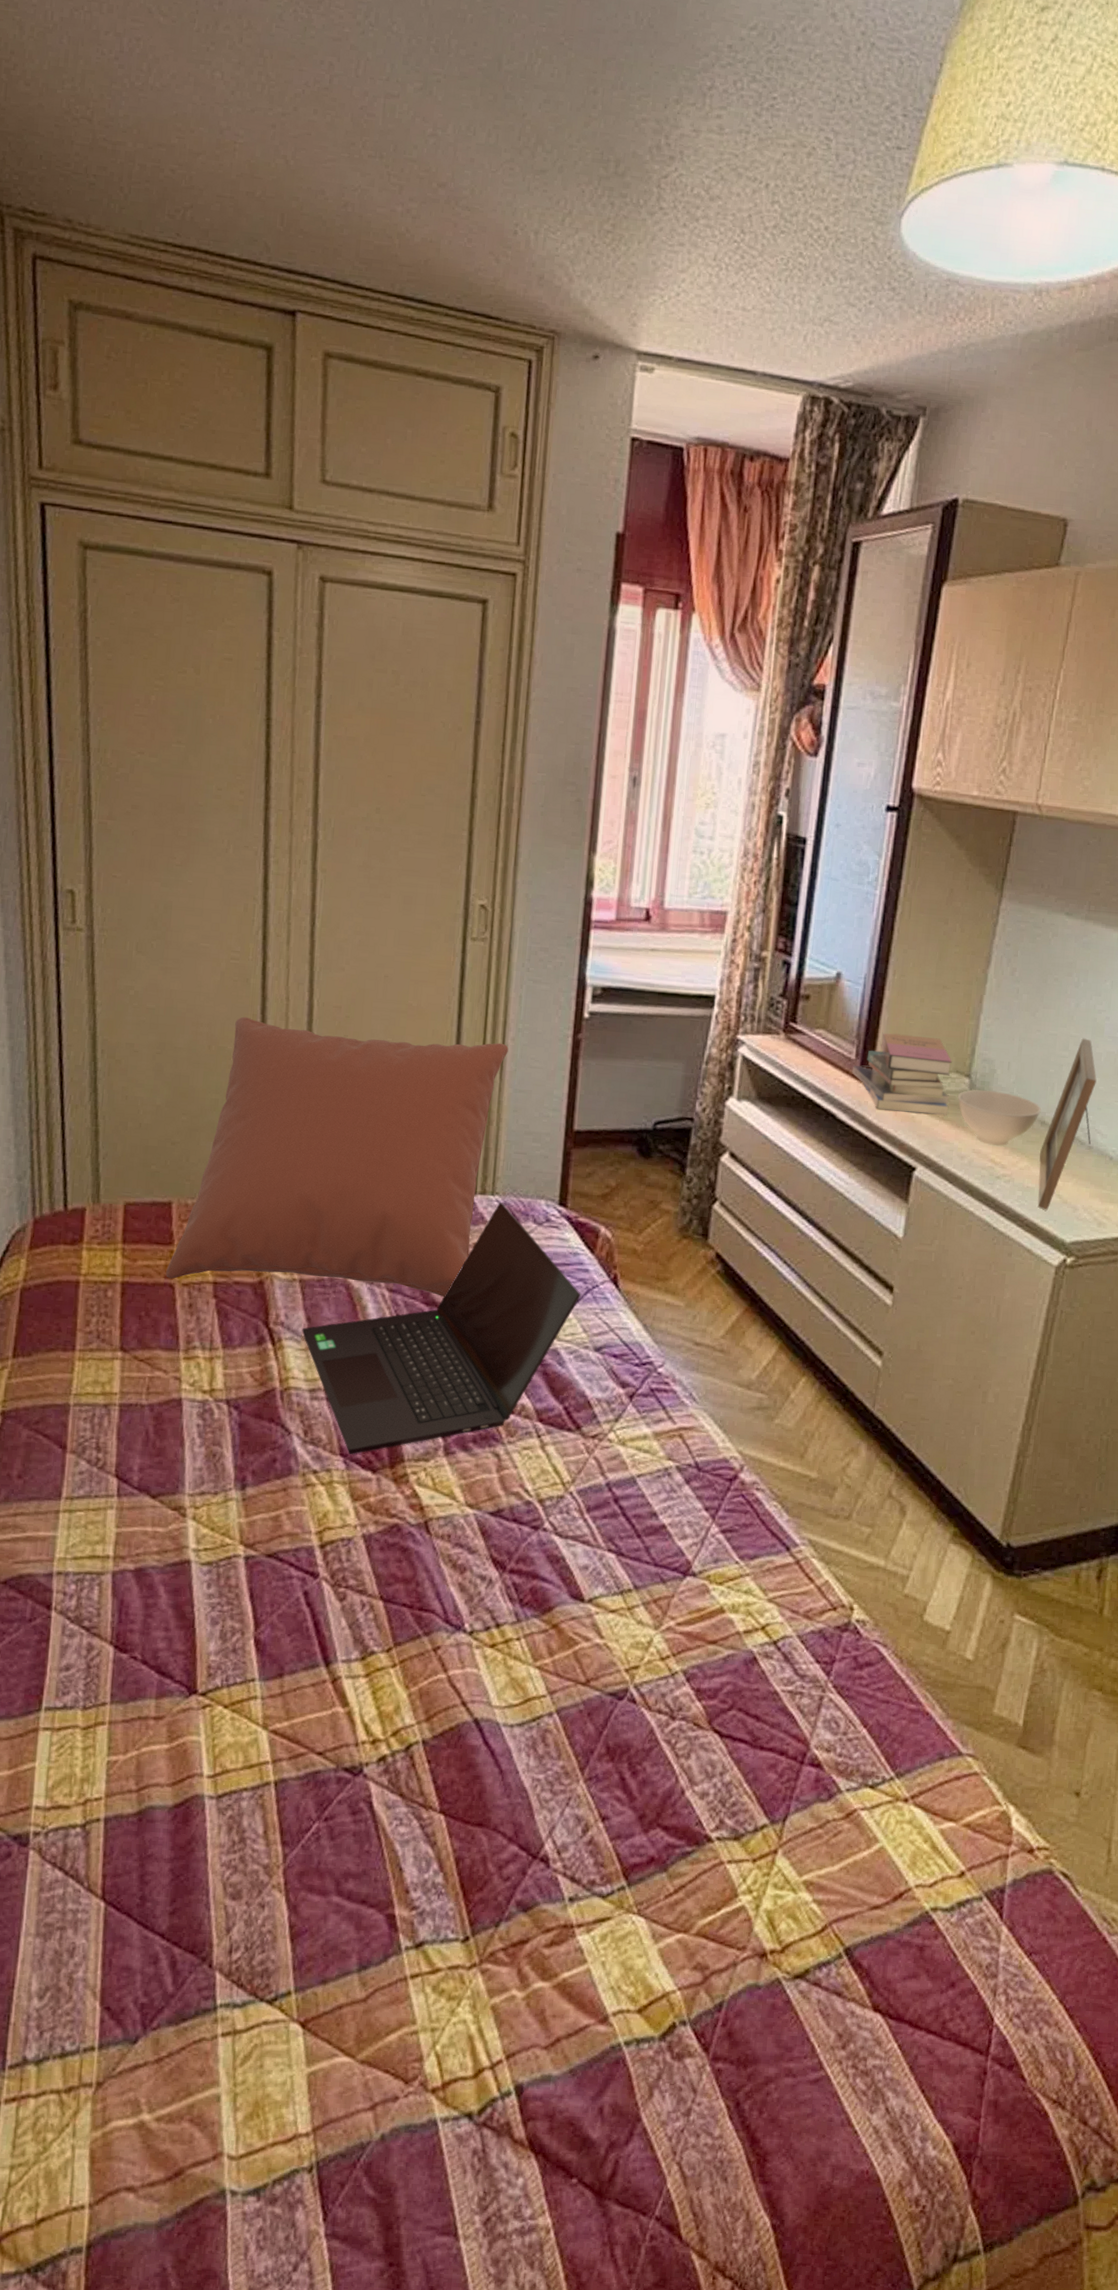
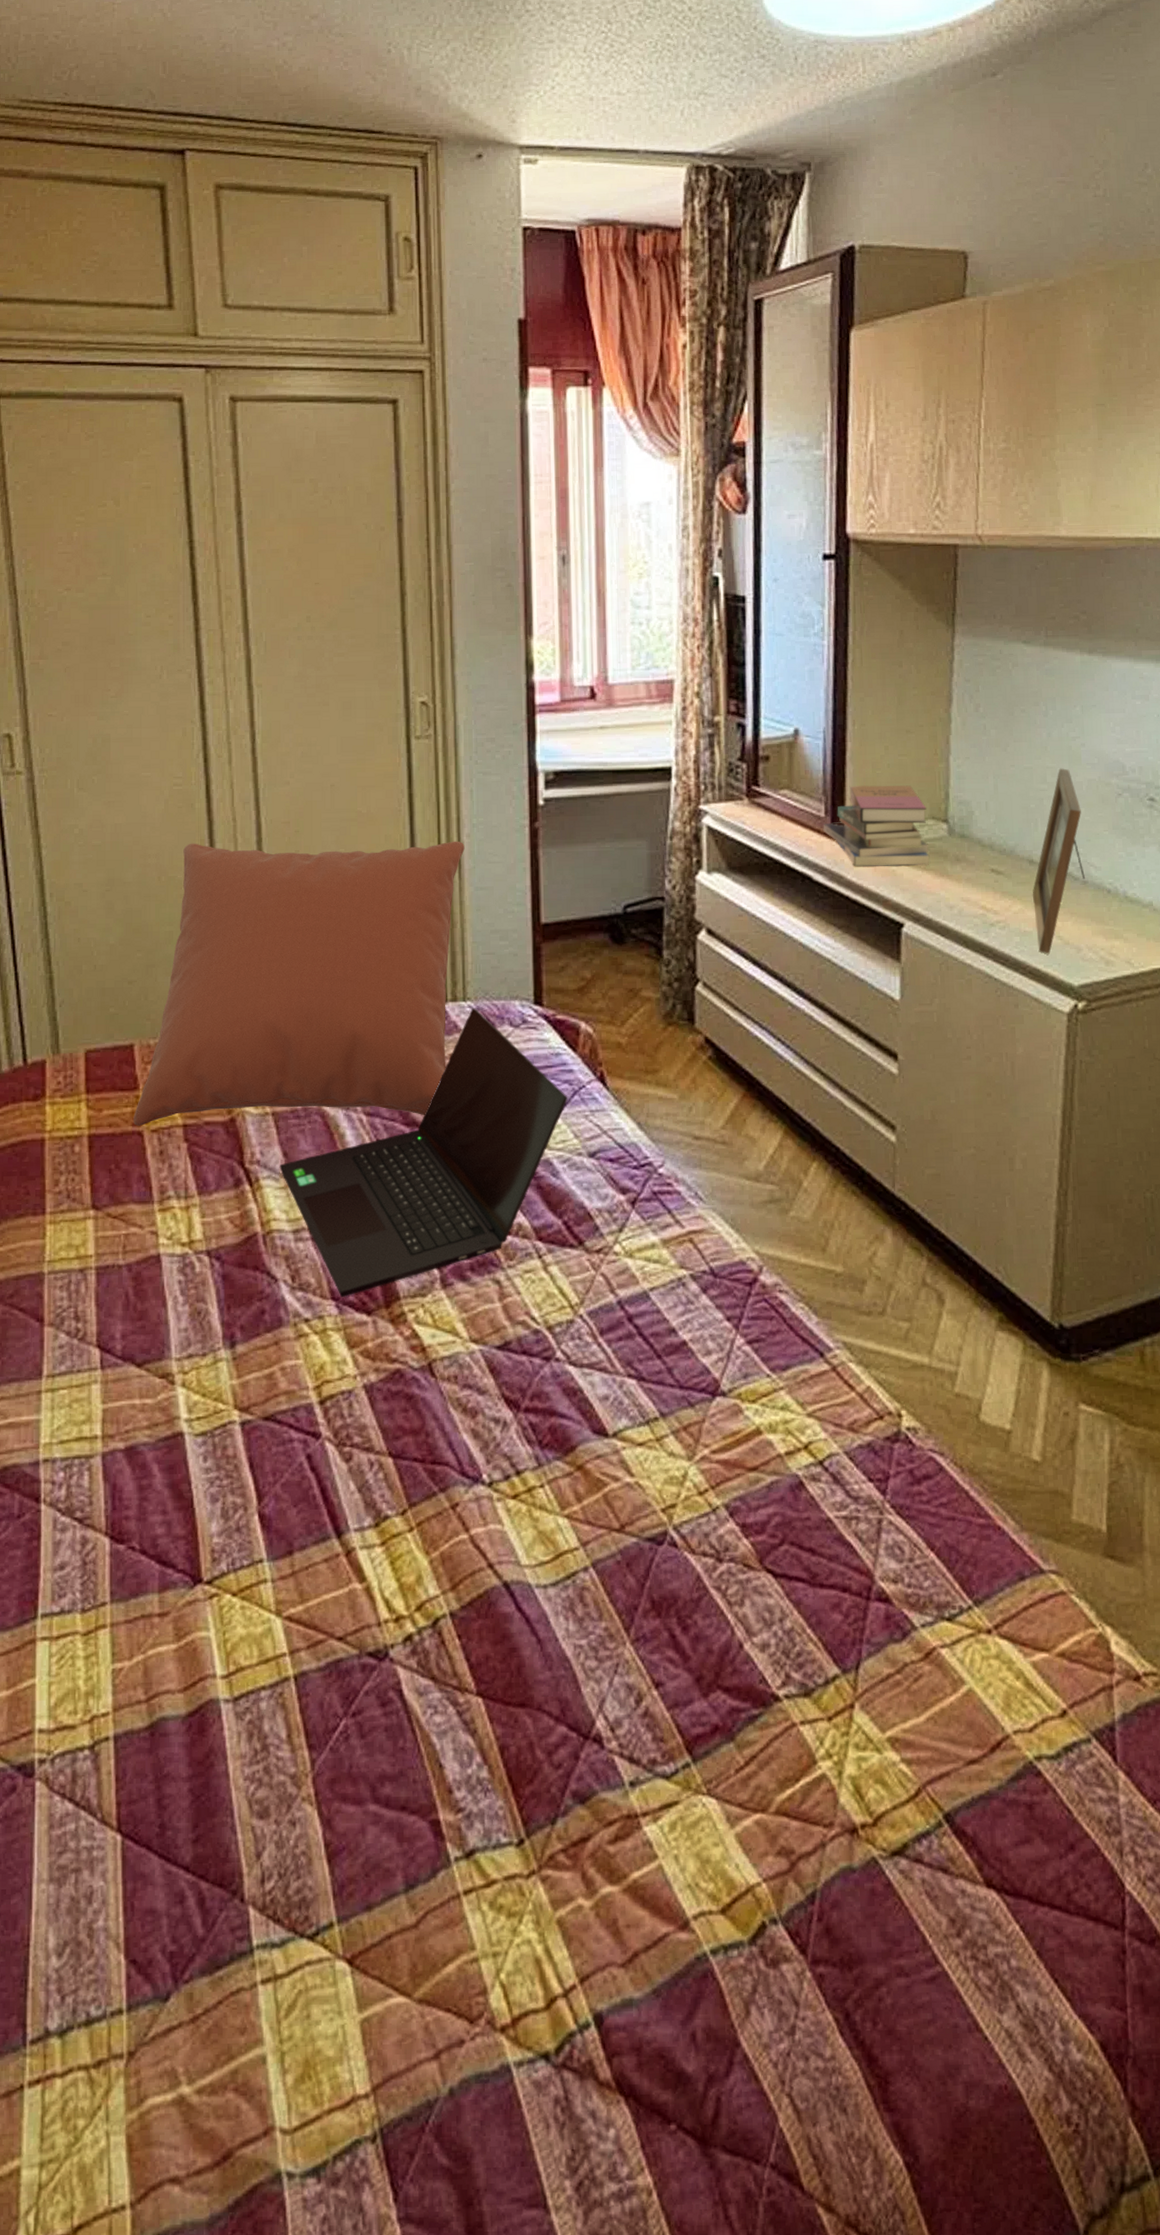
bowl: present [957,1089,1042,1147] -> none [937,833,1028,892]

